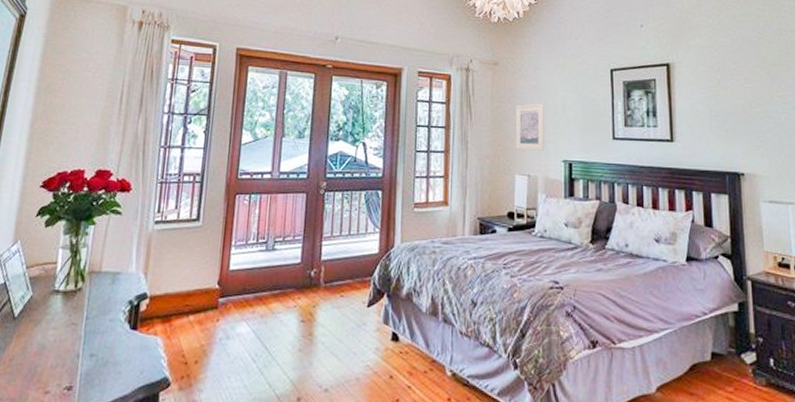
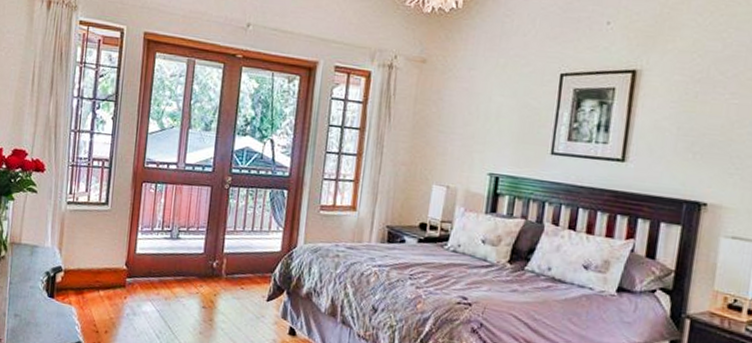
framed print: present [515,103,545,151] -> none [435,108,476,162]

